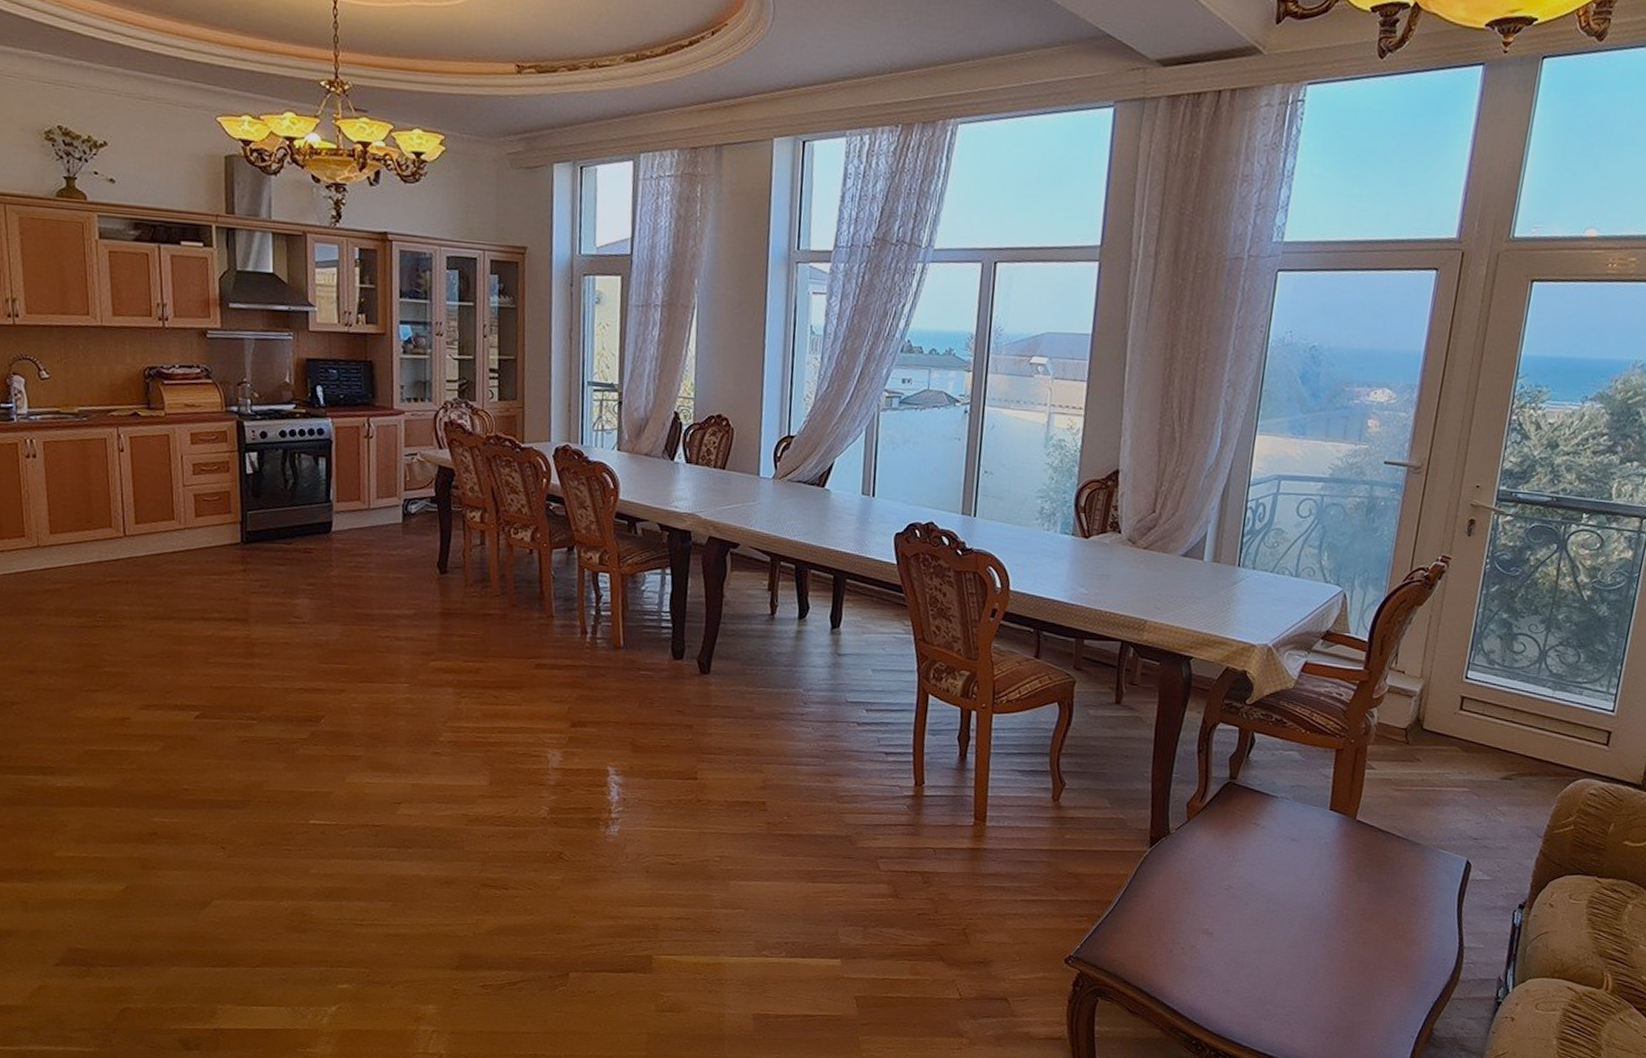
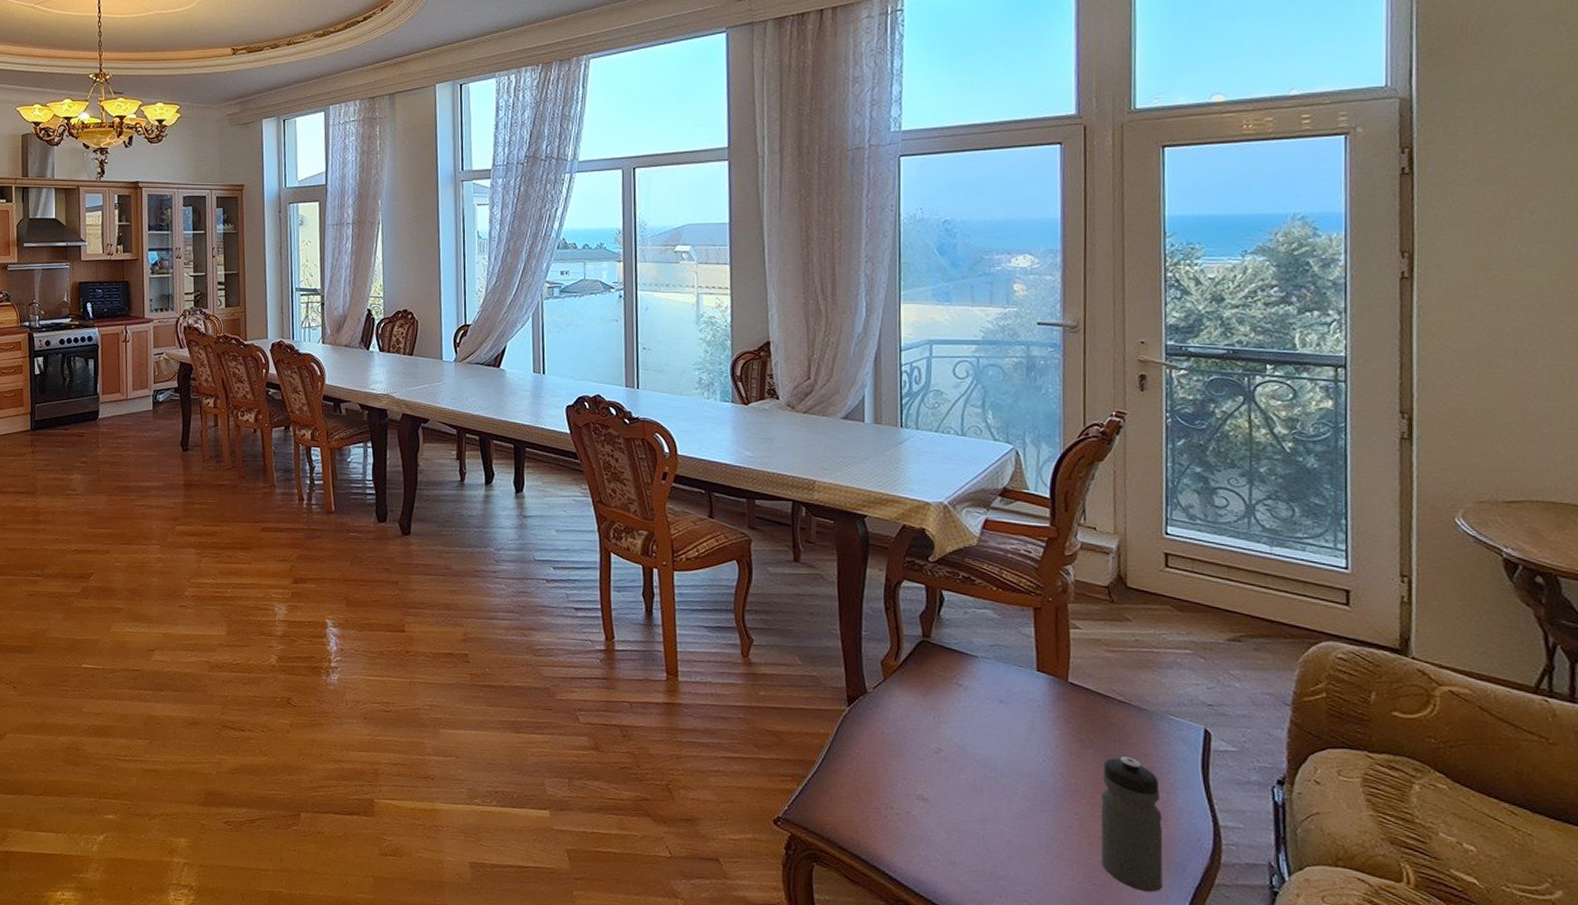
water bottle: none [1357,888,1419,1008] -> present [1100,756,1163,892]

